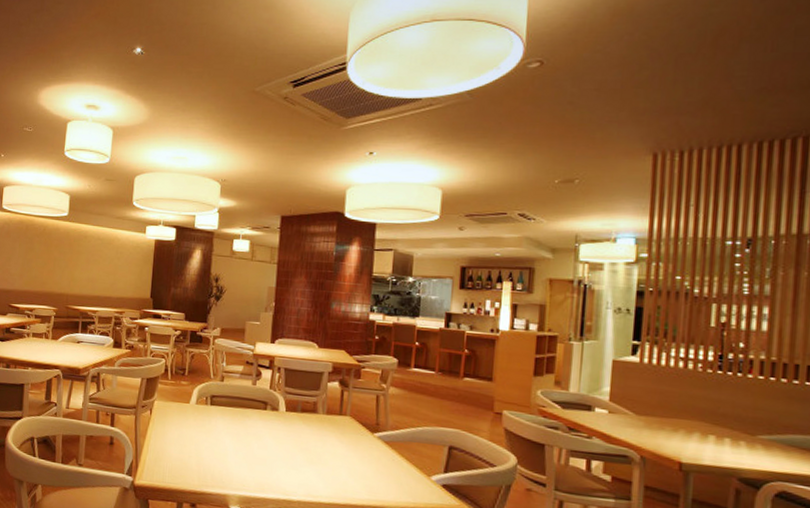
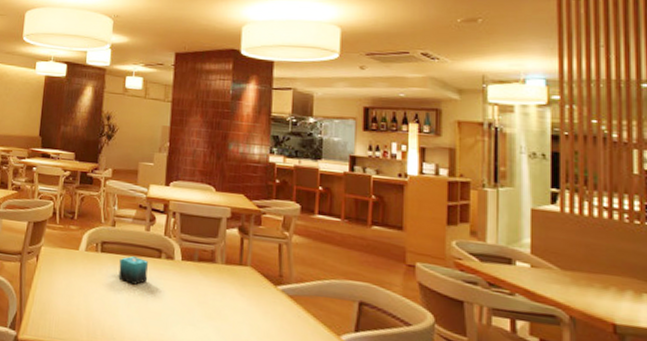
candle: none [227,408,255,434] -> present [118,256,148,285]

